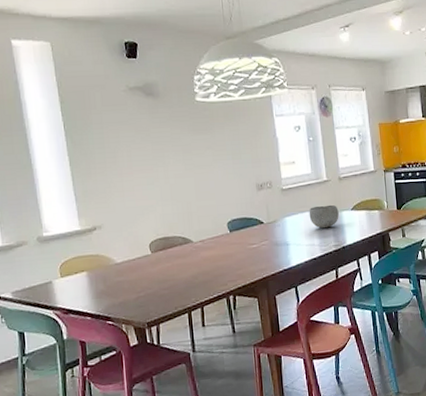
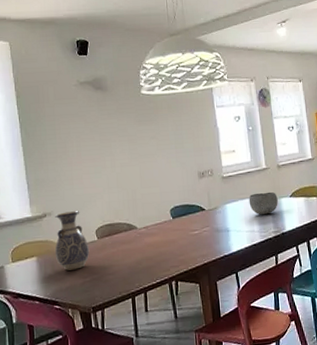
vase: none [105,224,144,286] -> present [54,211,90,271]

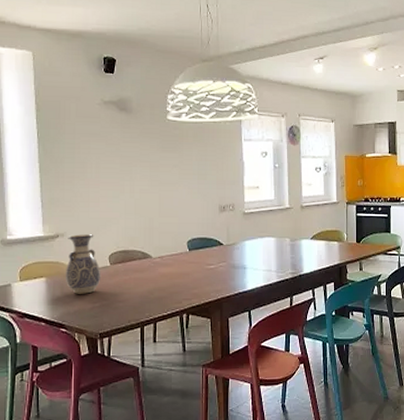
bowl: present [248,192,278,215] -> none [268,232,298,255]

